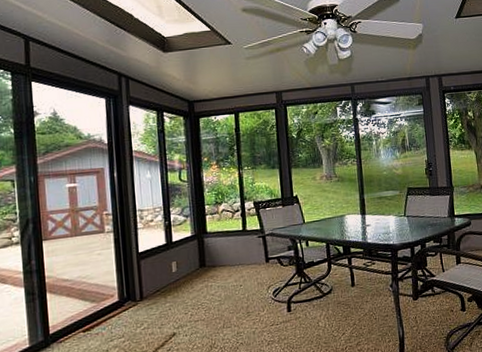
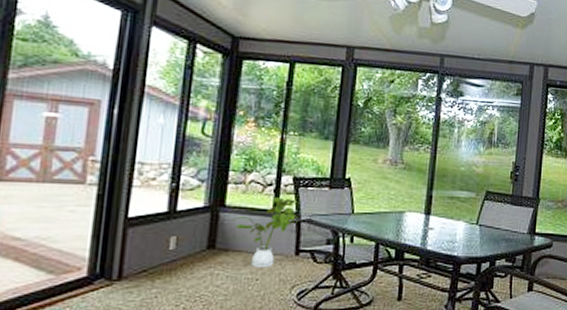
house plant: none [214,219,263,277] -> present [232,197,298,268]

